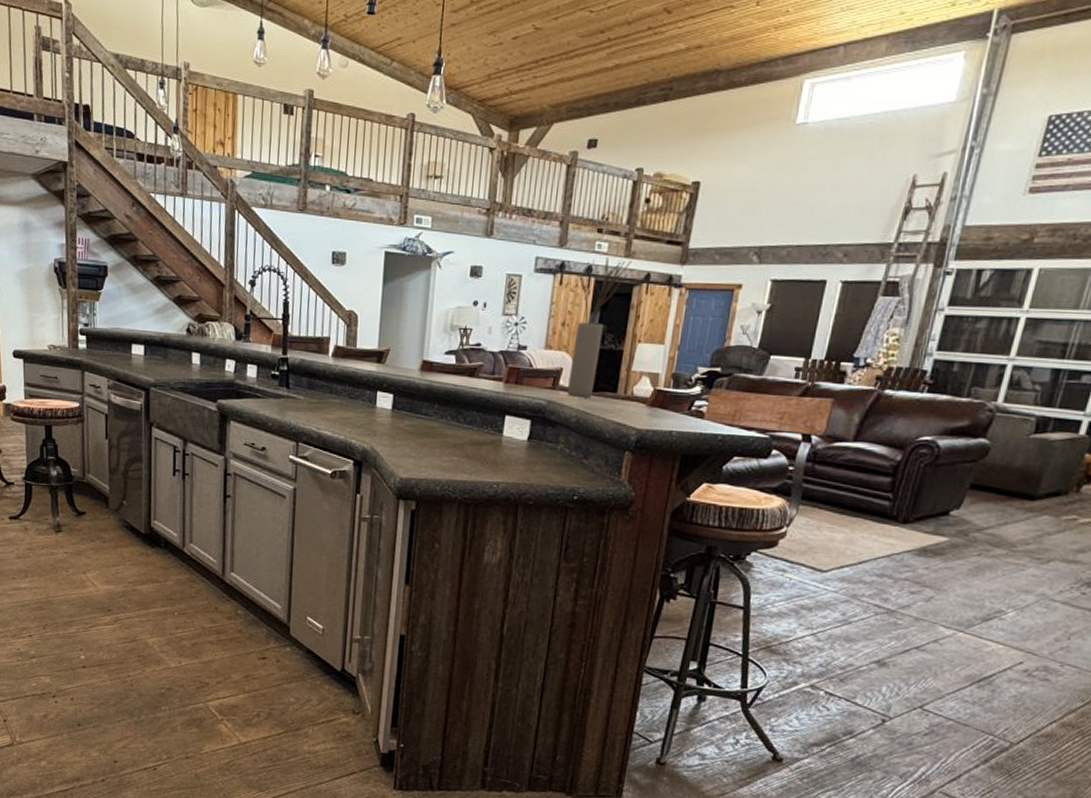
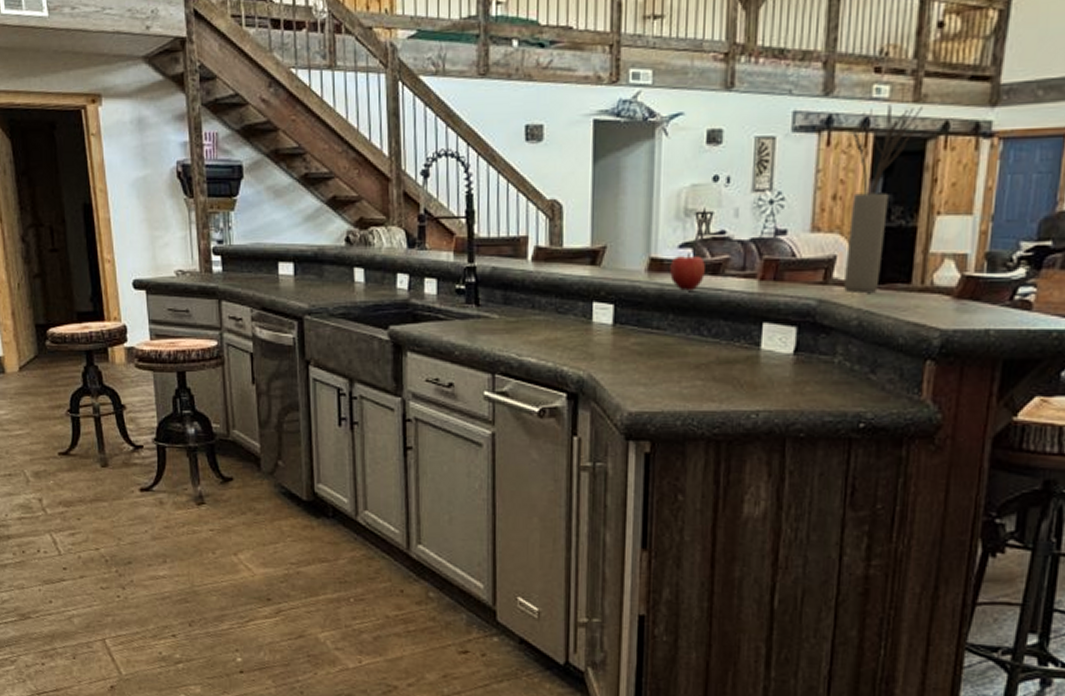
fruit: none [437,358,464,388] -> present [670,253,705,291]

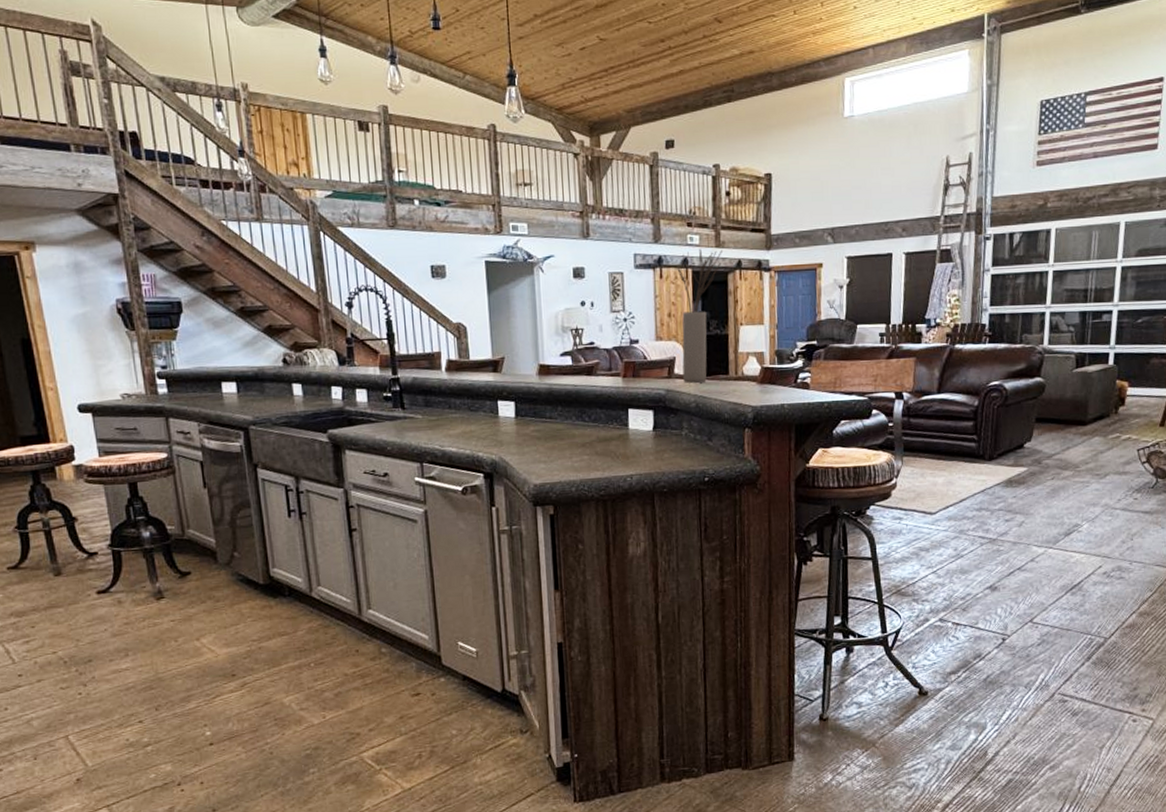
fruit: present [670,253,705,291] -> none [555,359,582,389]

